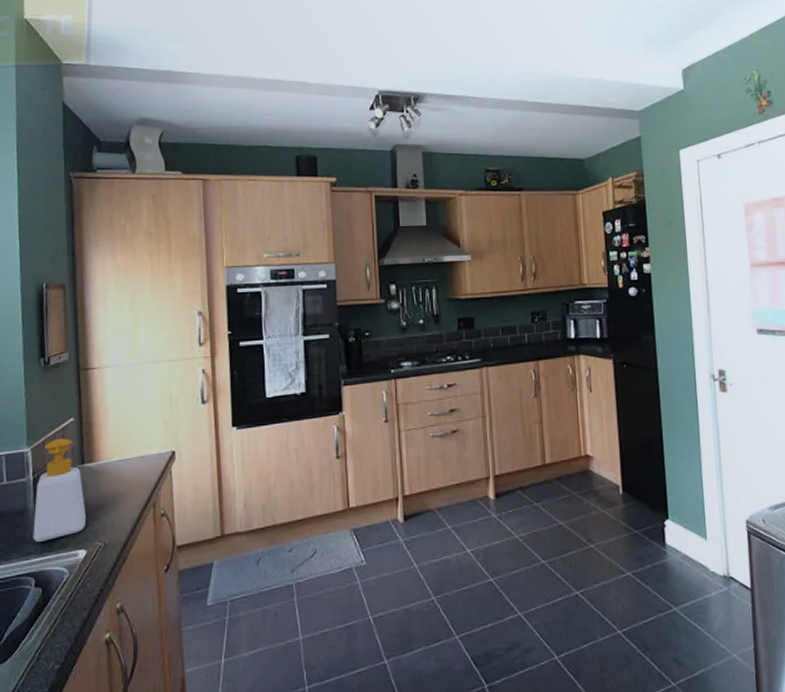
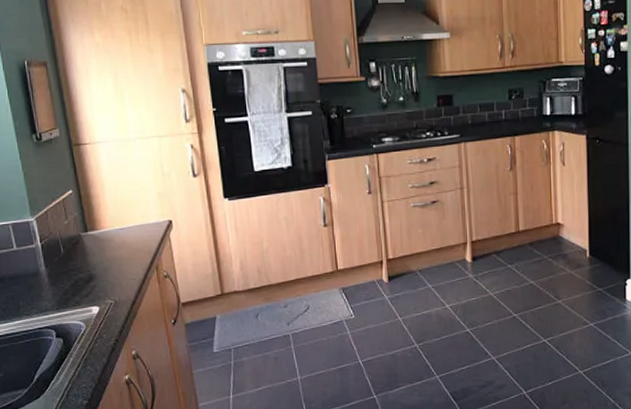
soap bottle: present [32,438,86,542] -> none [45,208,96,300]

